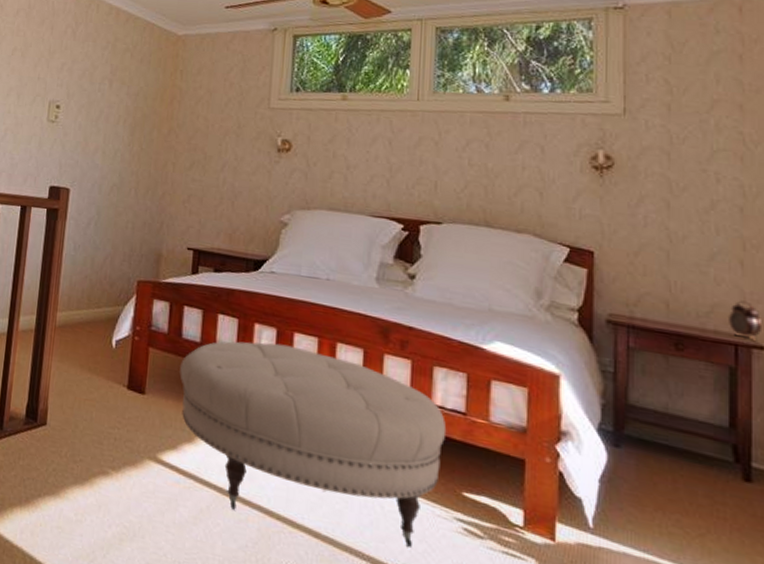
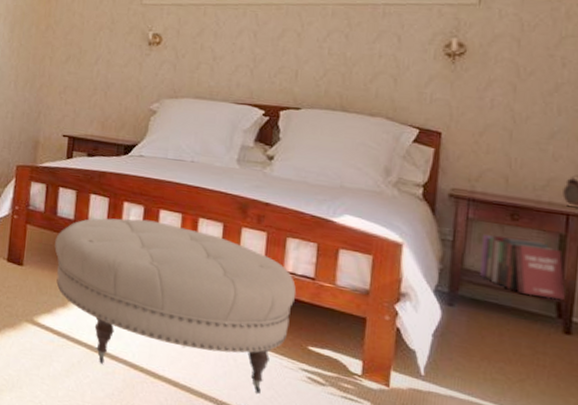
books: none [645,365,741,442] -> present [479,233,565,300]

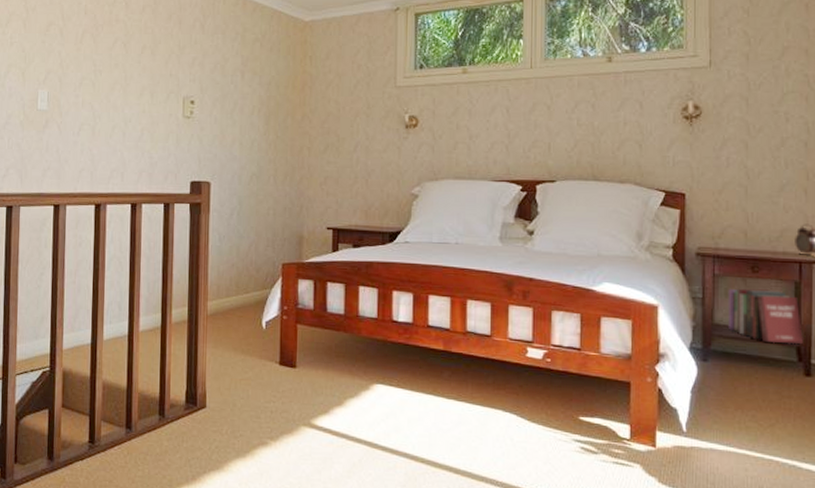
ottoman: present [54,218,297,394] -> none [327,307,565,470]

